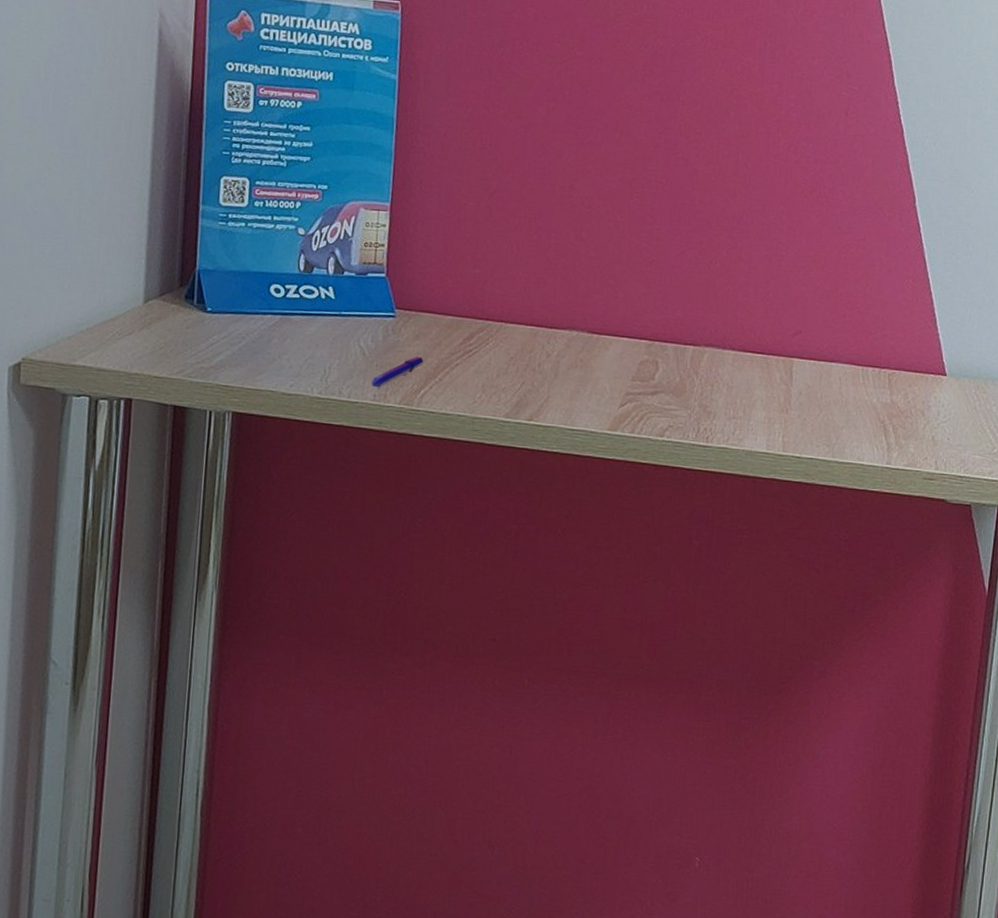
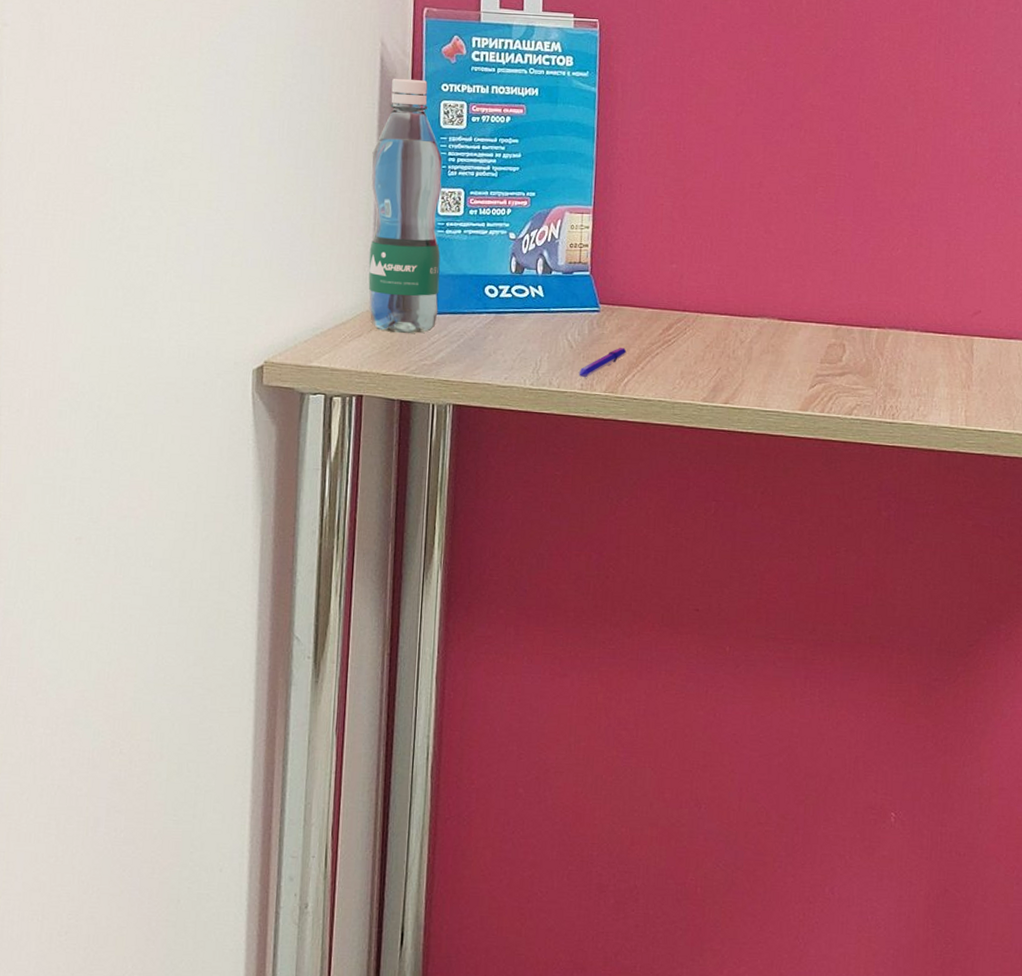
bottle: none [140,53,227,334] -> present [368,78,443,334]

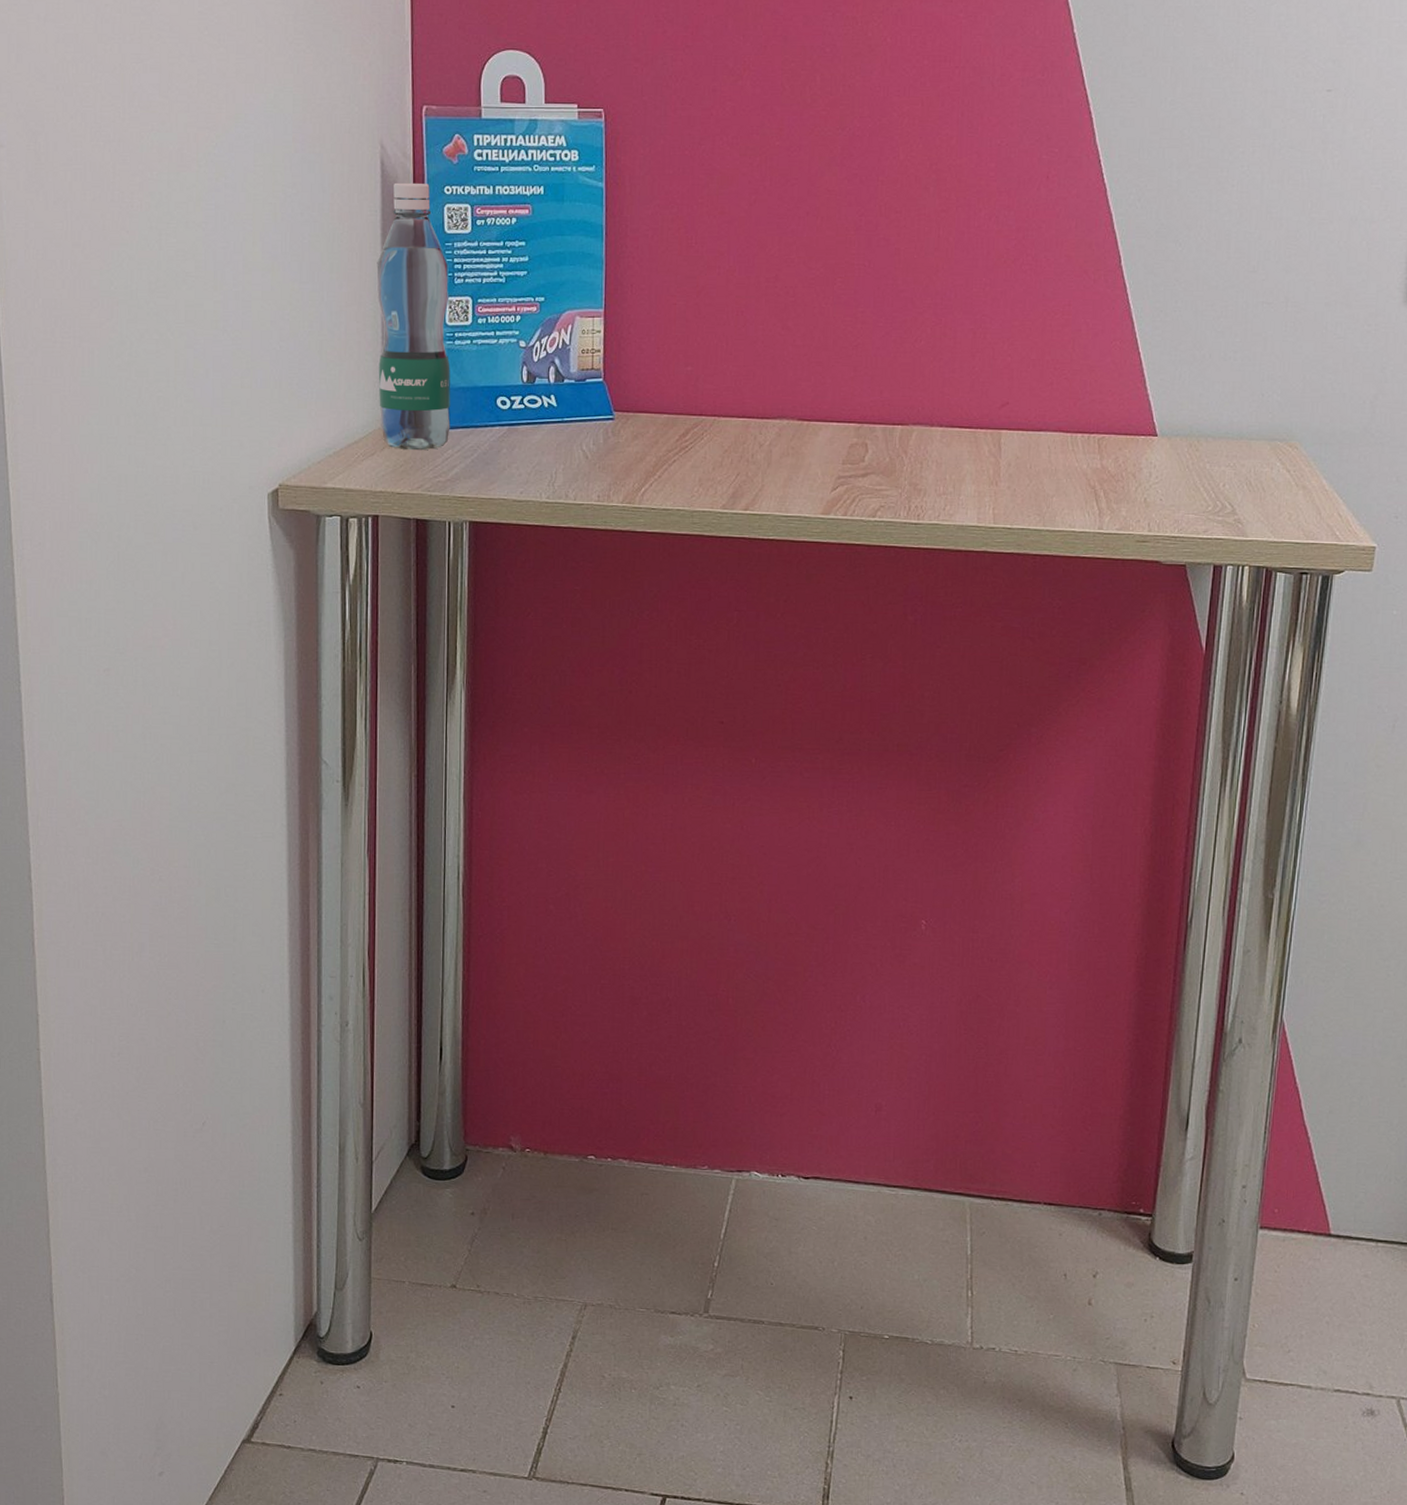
pen: present [579,348,627,378] -> none [595,456,643,489]

